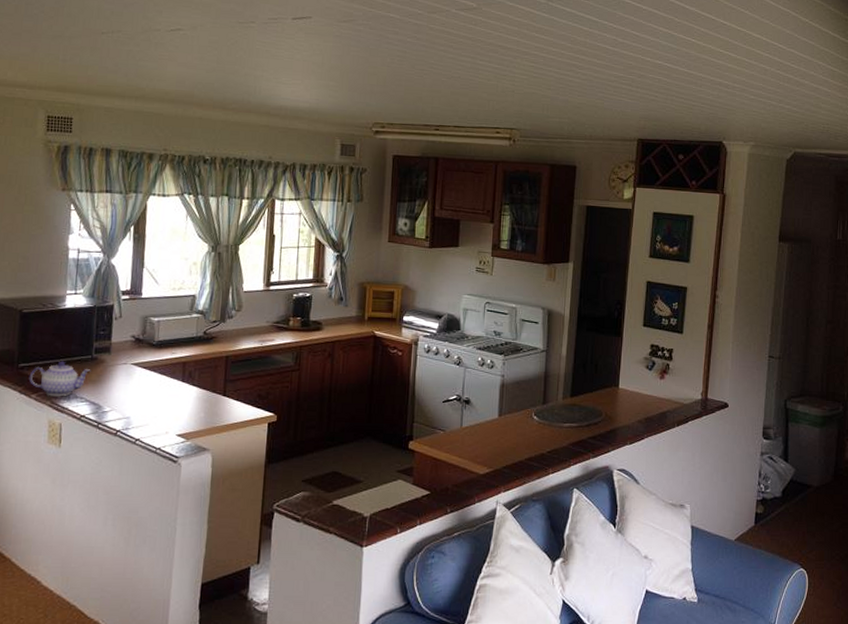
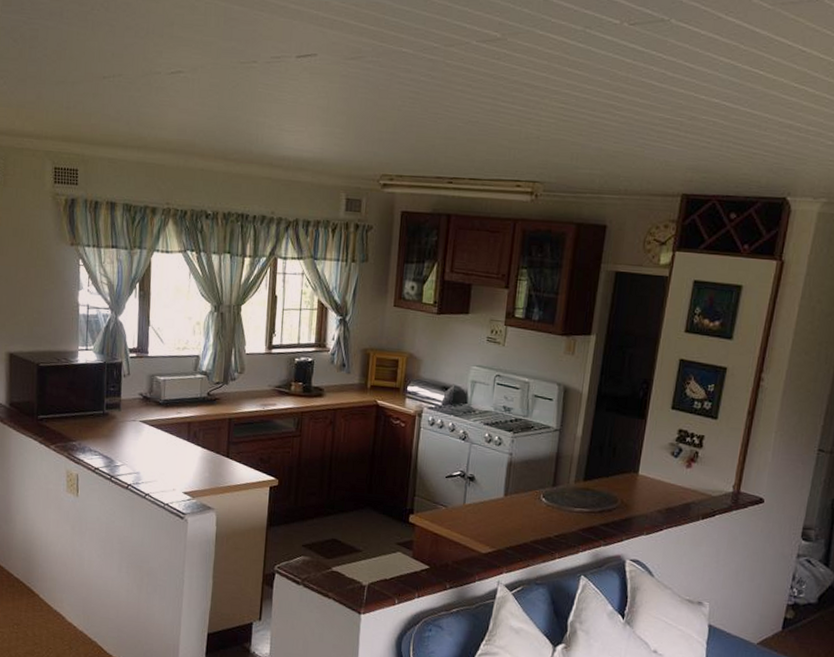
teapot: present [29,361,91,397] -> none [47,414,103,449]

